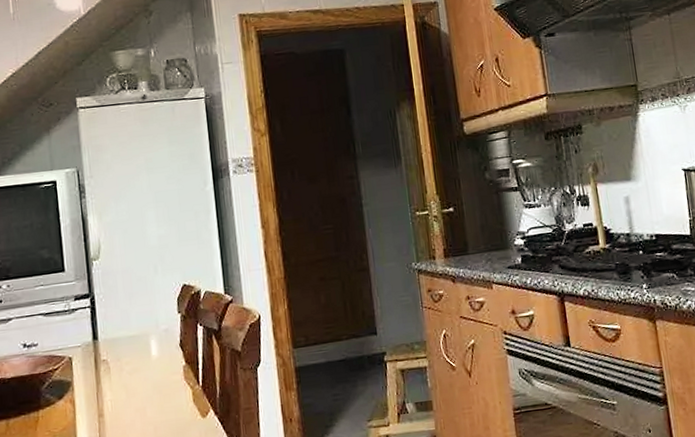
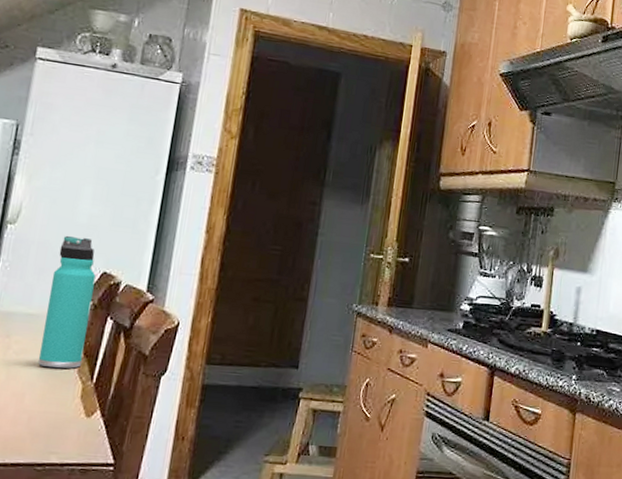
thermos bottle: none [141,257,186,381] -> present [38,235,96,369]

